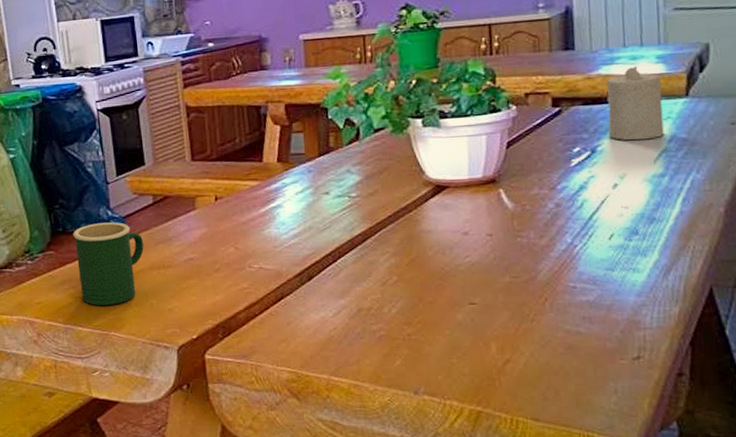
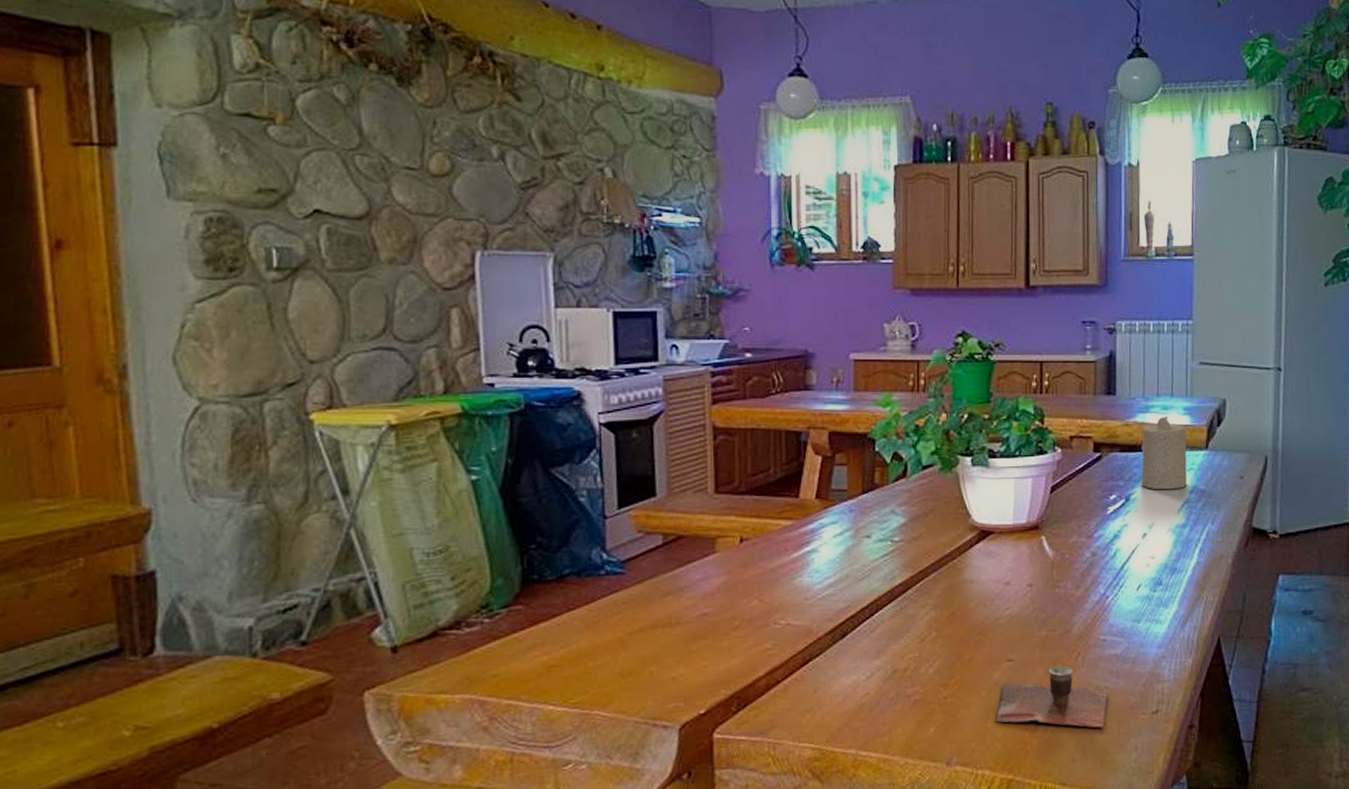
mug: present [73,222,144,306] -> none [552,568,646,677]
cup: none [461,310,580,370] -> present [996,666,1107,728]

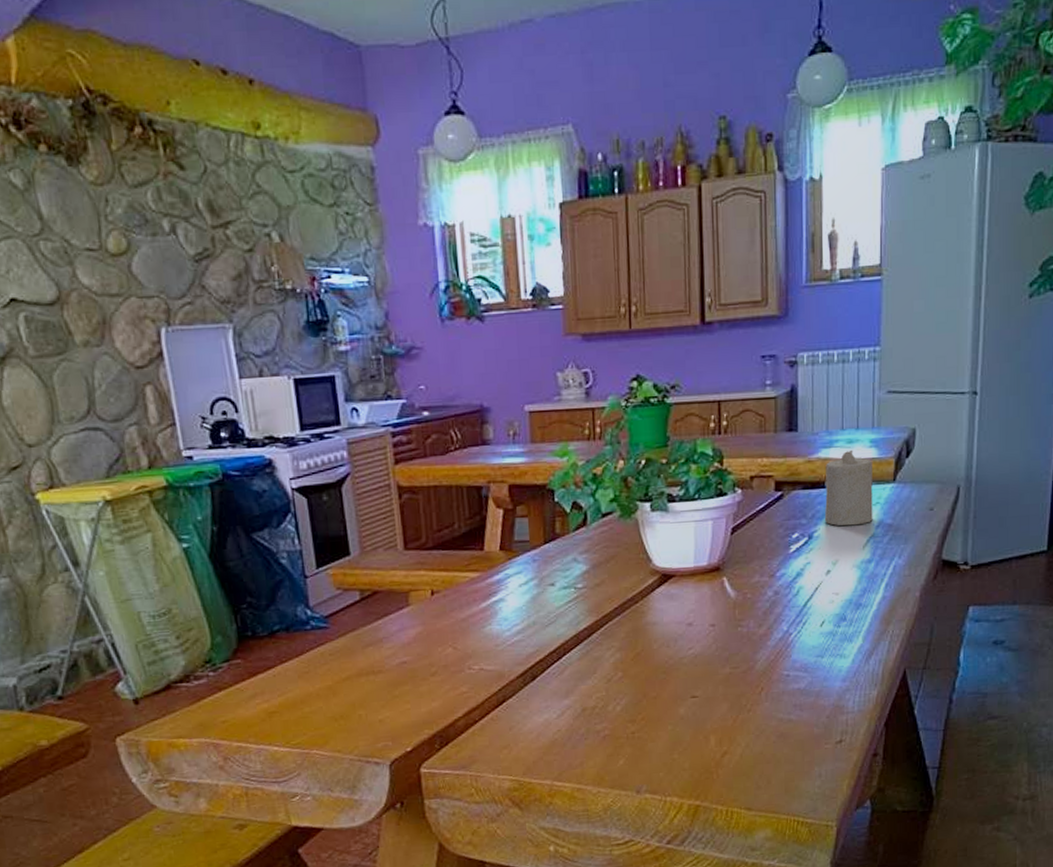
cup: present [996,666,1107,728] -> none [682,700,791,758]

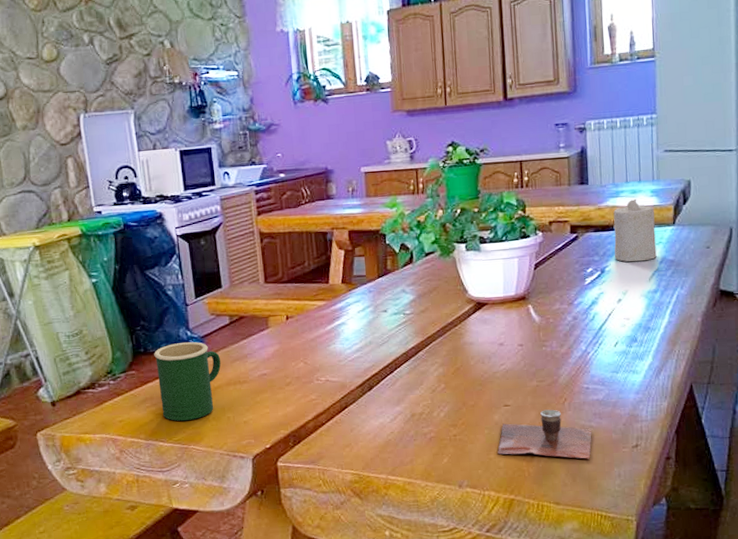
mug: none [264,623,350,721] -> present [154,342,221,422]
cup: none [682,700,791,758] -> present [497,409,592,459]

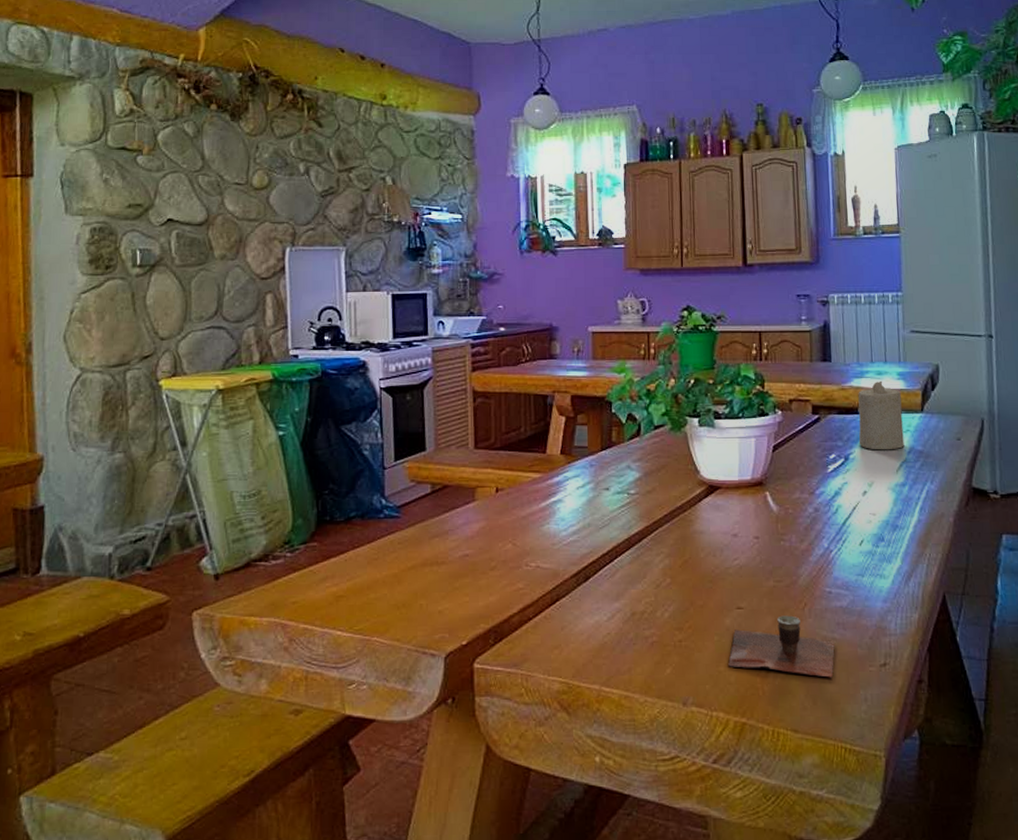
mug: present [154,342,221,422] -> none [341,512,417,607]

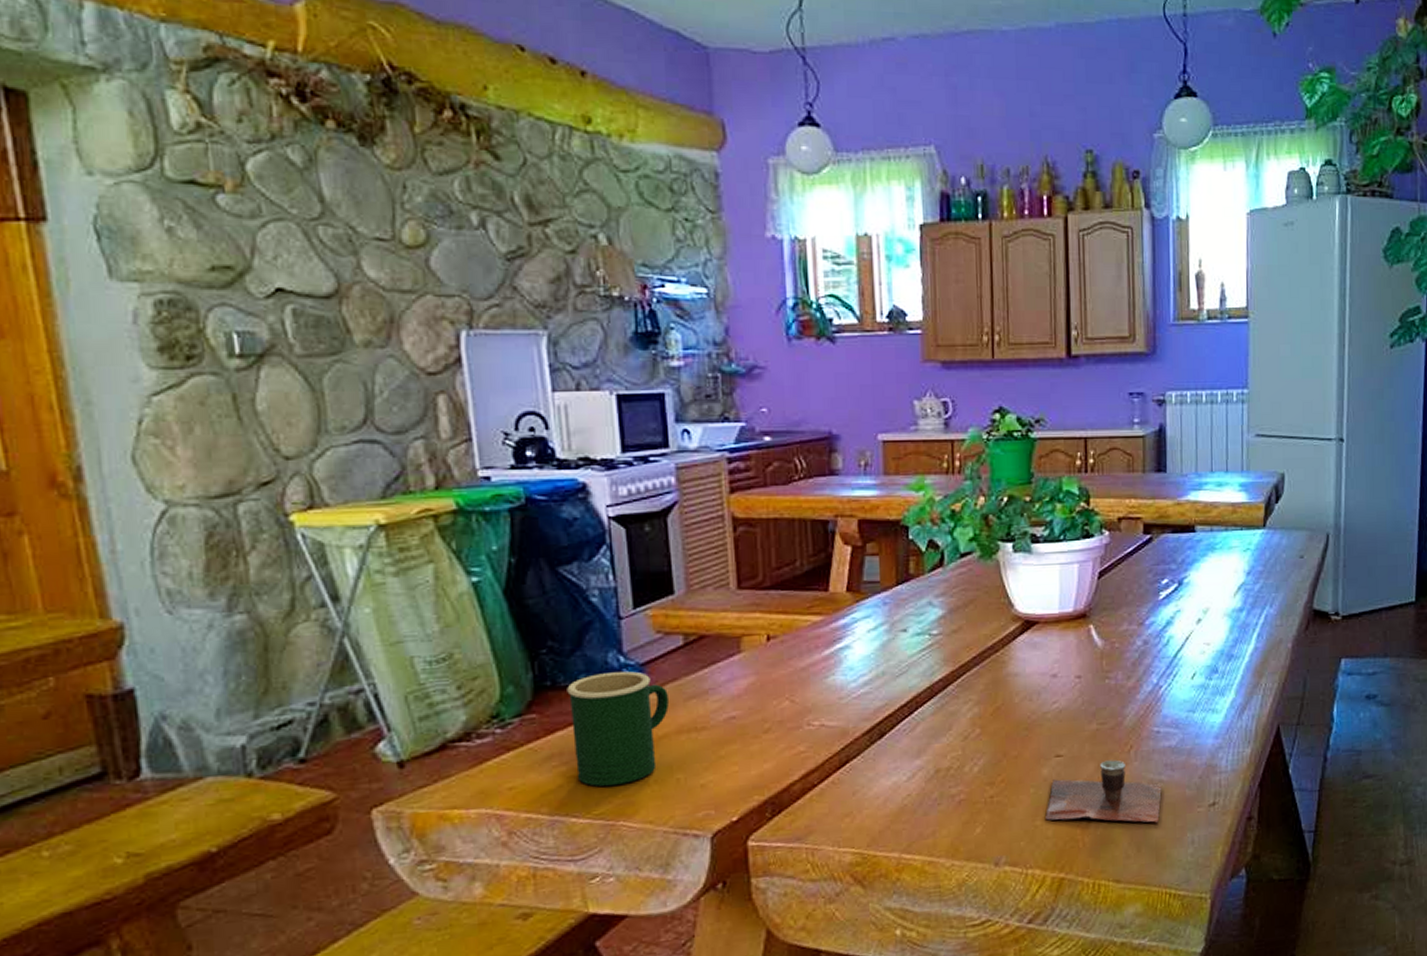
mug: none [341,512,417,607] -> present [567,671,669,787]
candle: present [858,380,904,450] -> none [1194,493,1244,573]

